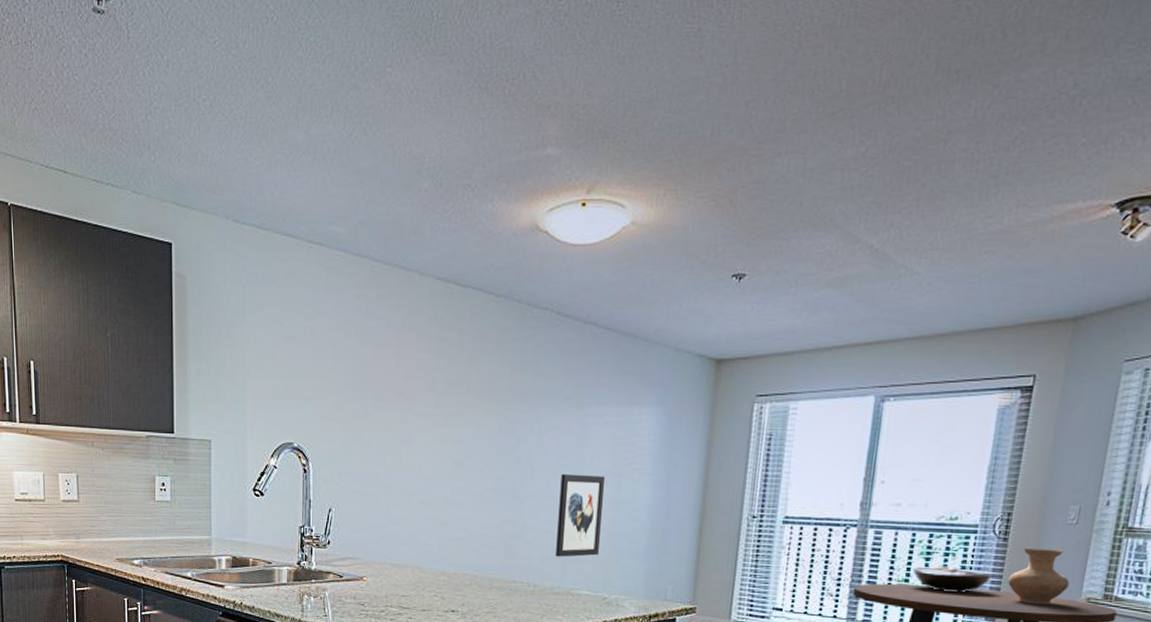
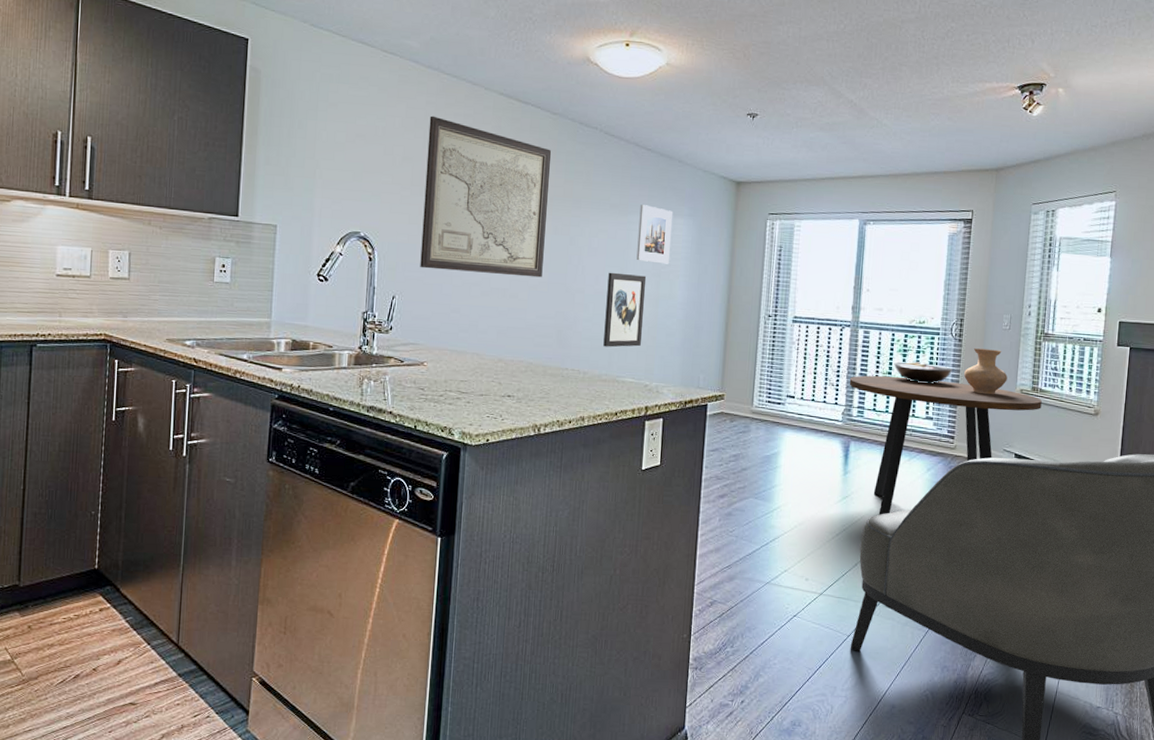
wall art: none [356,310,496,483] -> present [420,115,552,278]
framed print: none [594,394,638,462] -> present [636,205,673,264]

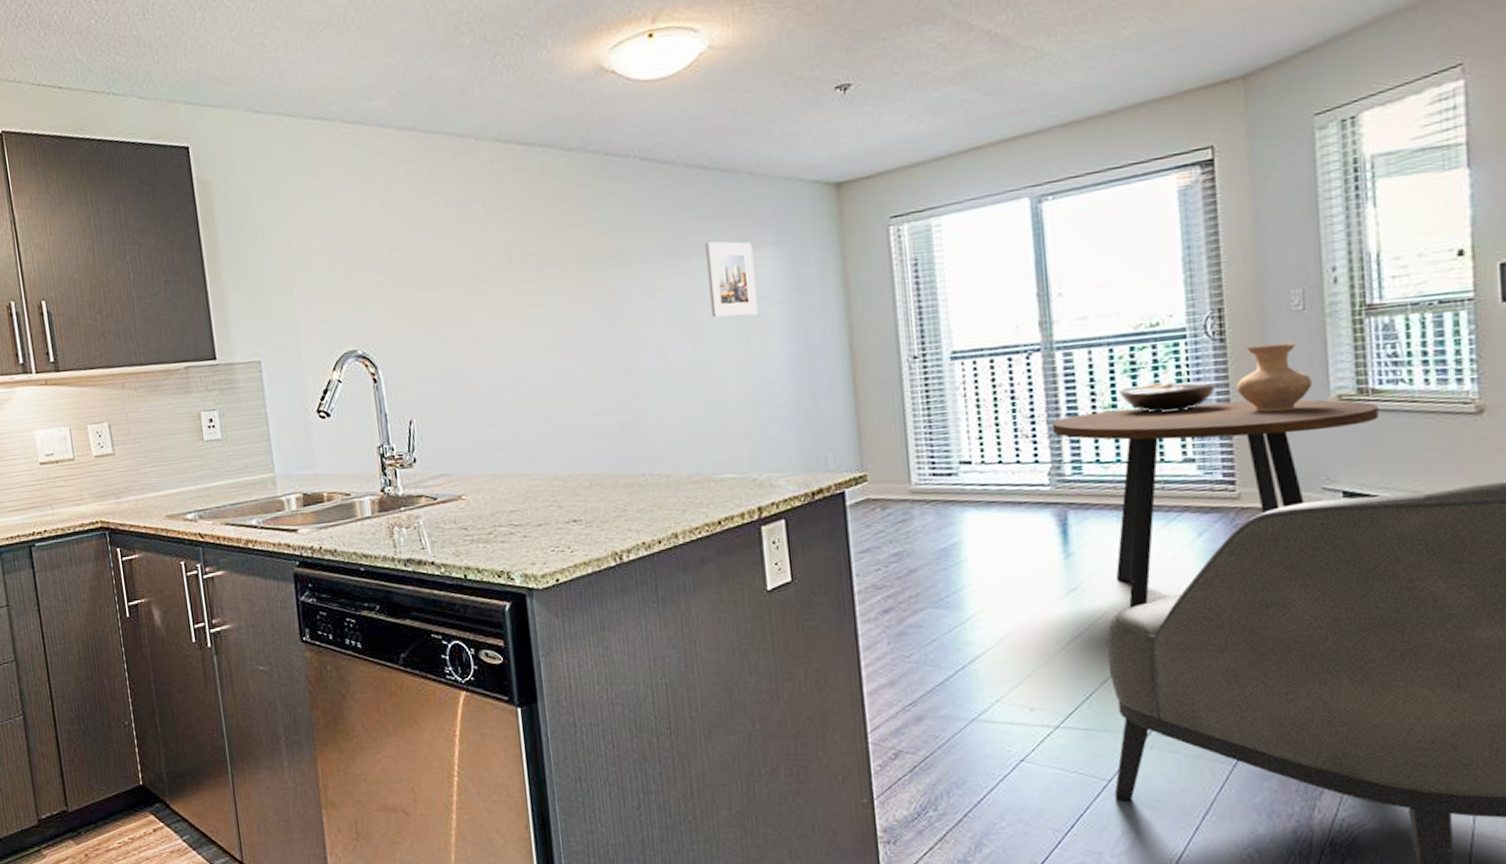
wall art: present [420,115,552,278] -> none [414,187,591,380]
wall art: present [603,272,647,348] -> none [677,335,738,439]

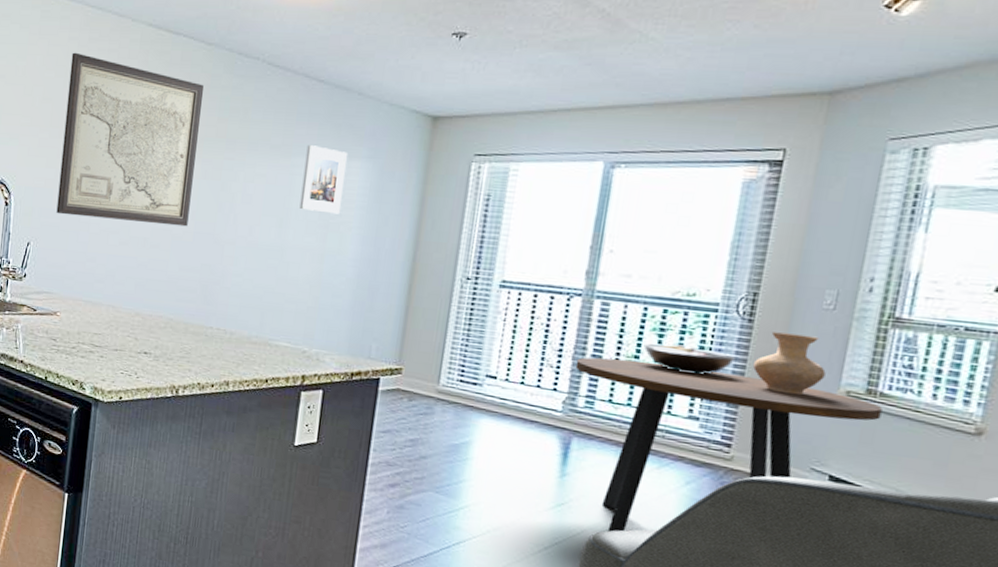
wall art: none [414,187,591,380] -> present [56,52,204,227]

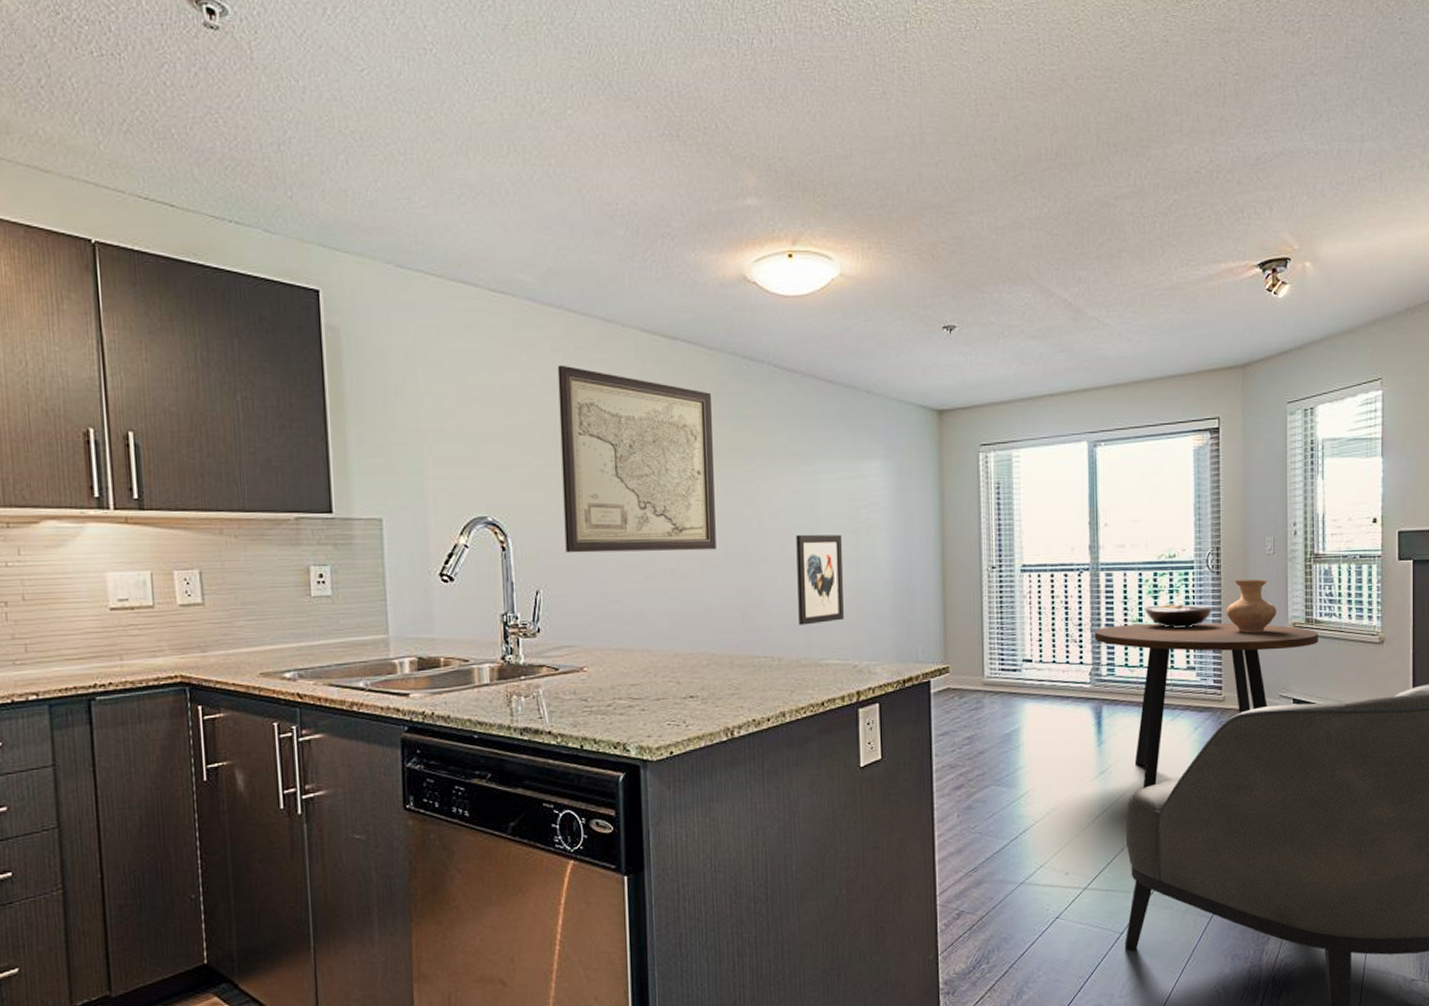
wall art: none [255,222,311,308] -> present [796,534,844,625]
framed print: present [299,145,348,214] -> none [826,449,867,518]

